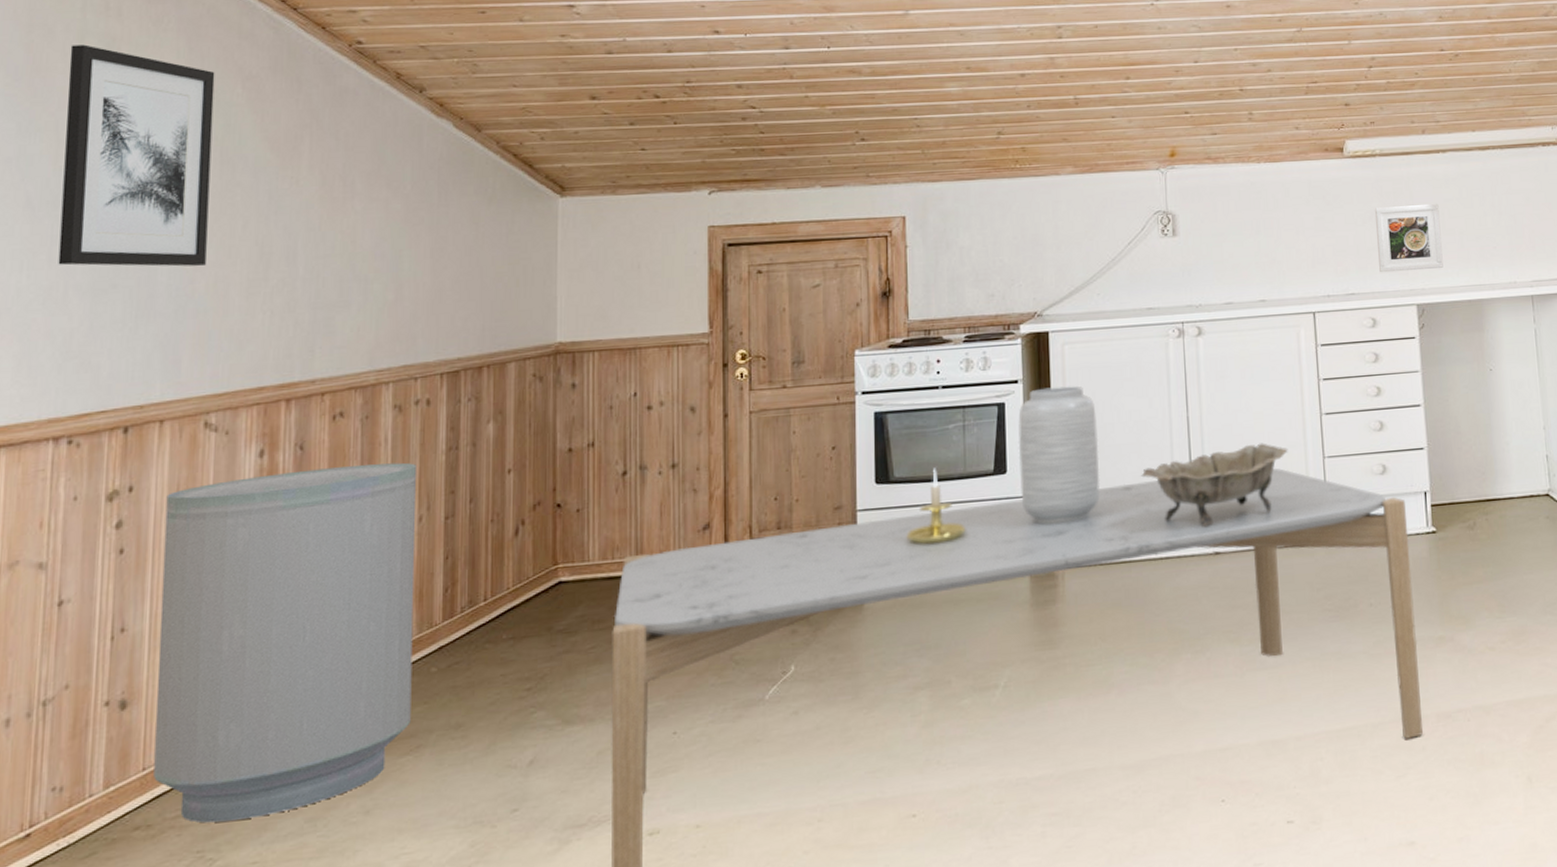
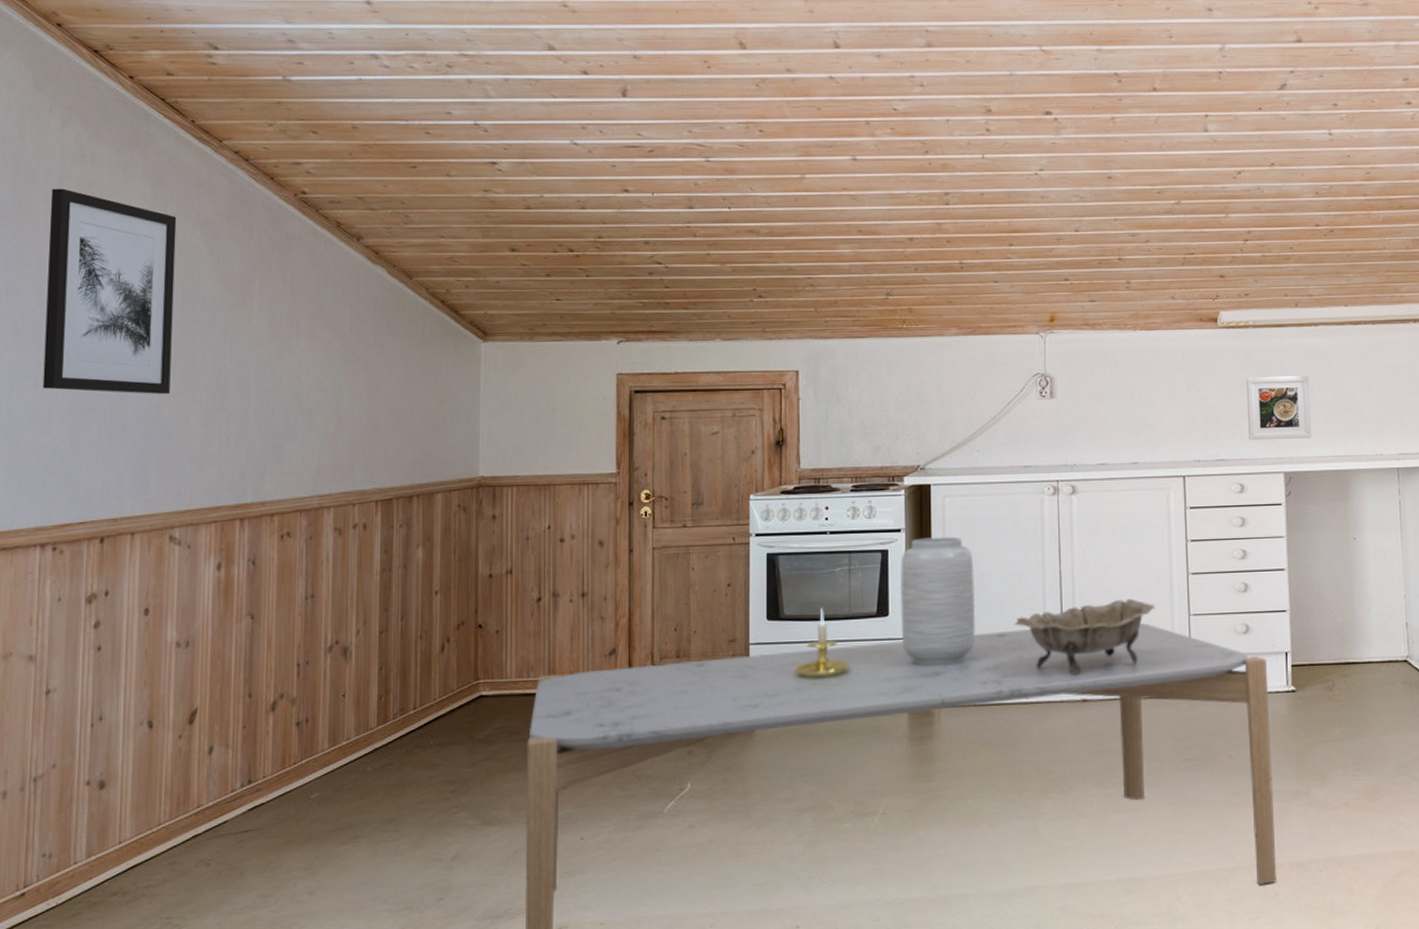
trash can: present [153,462,416,823] -> none [128,580,354,893]

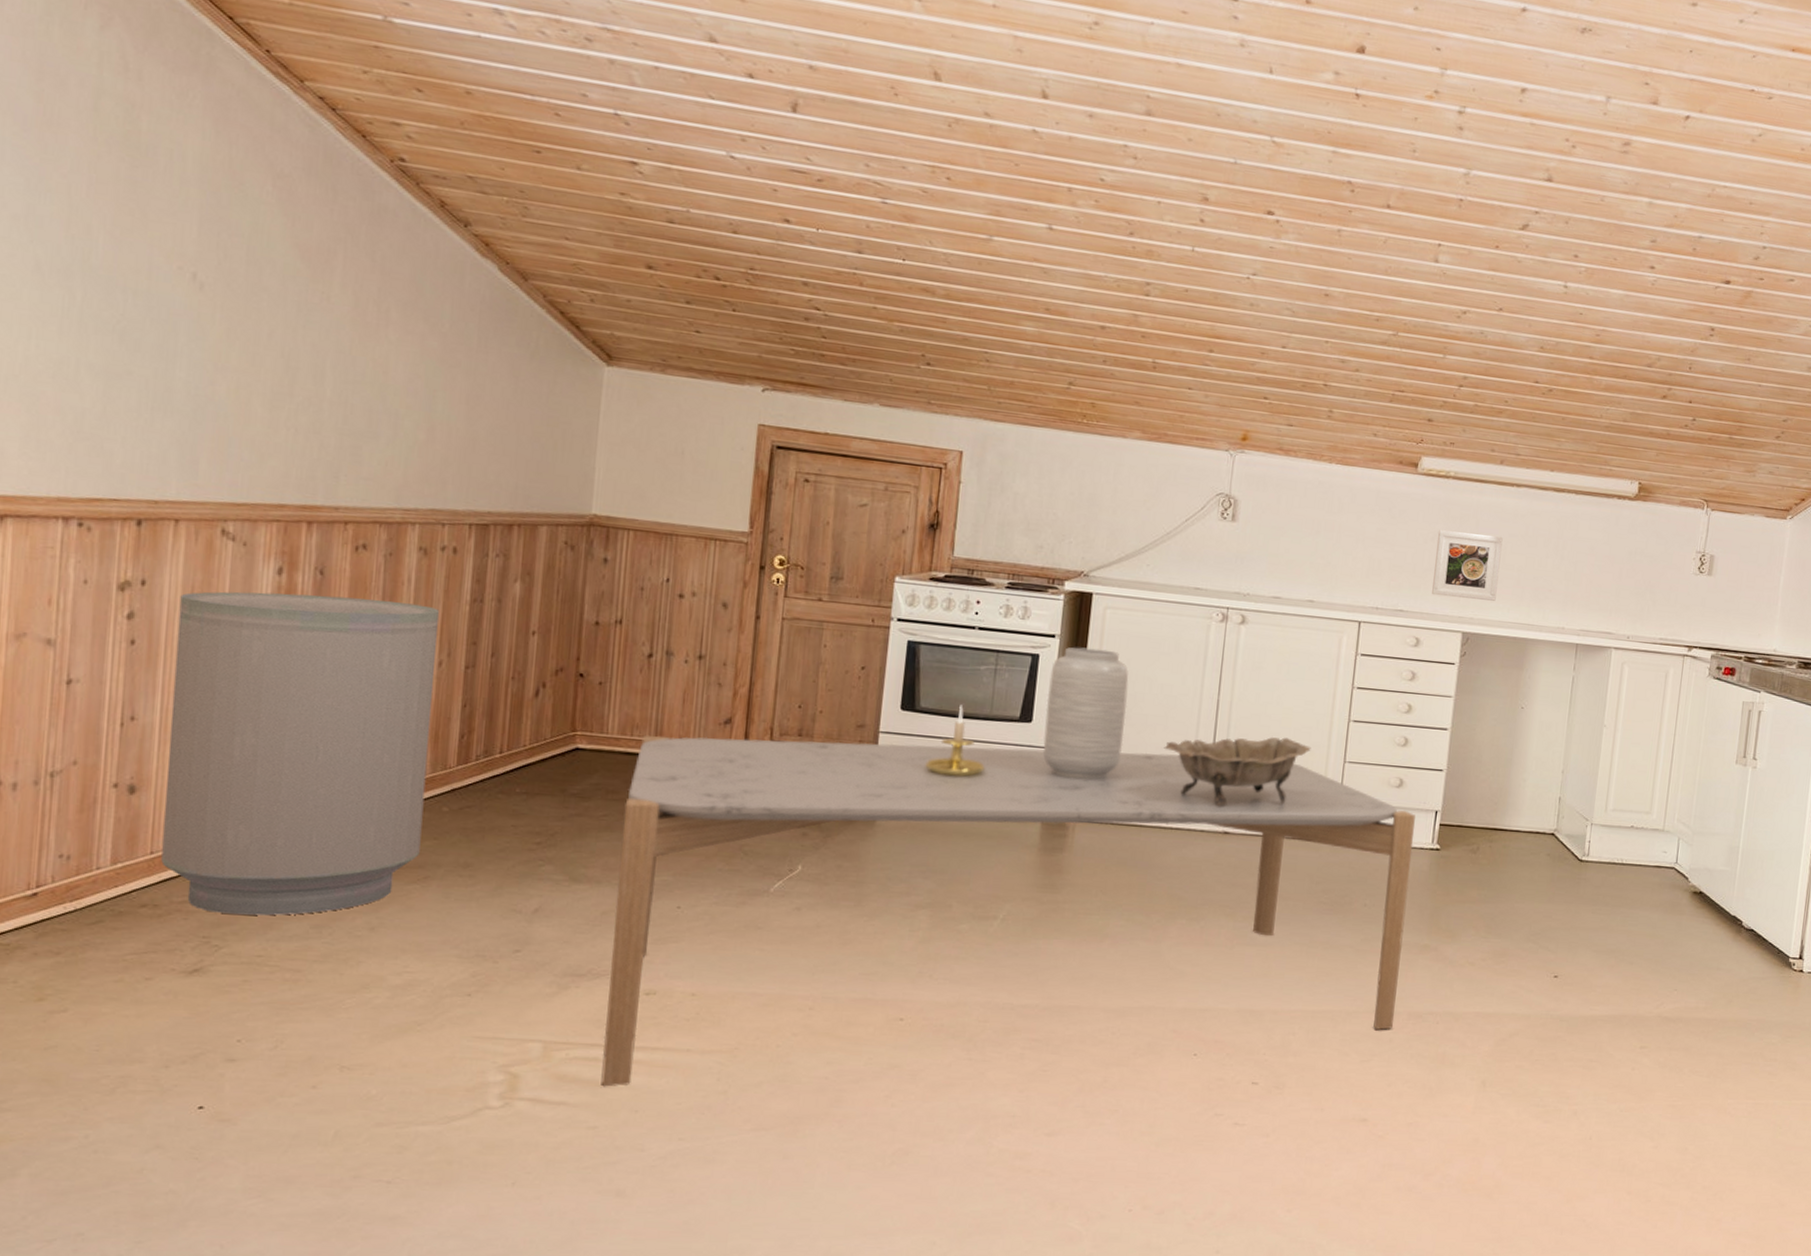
wall art: present [42,188,177,394] -> none [69,103,244,368]
trash can: none [128,580,354,893] -> present [161,591,439,916]

